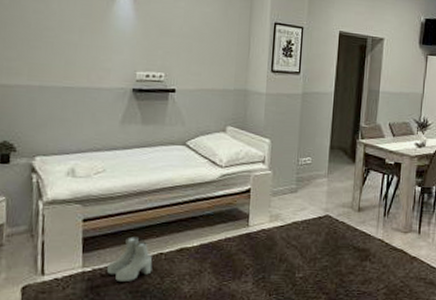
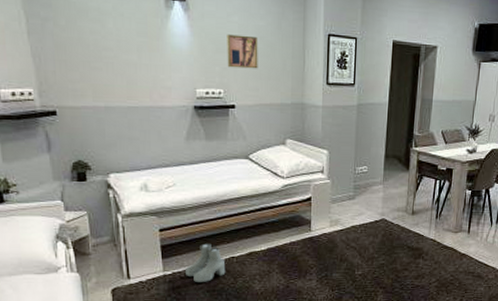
wall art: none [170,19,204,54] -> present [227,34,258,69]

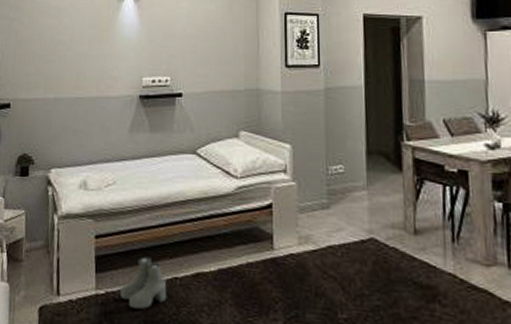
wall art: present [227,34,258,69] -> none [175,20,208,54]

